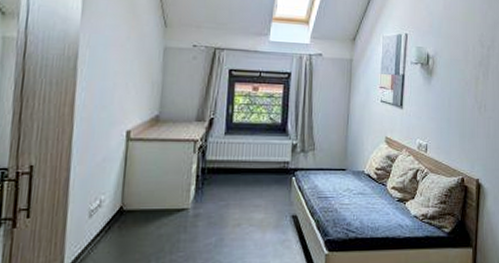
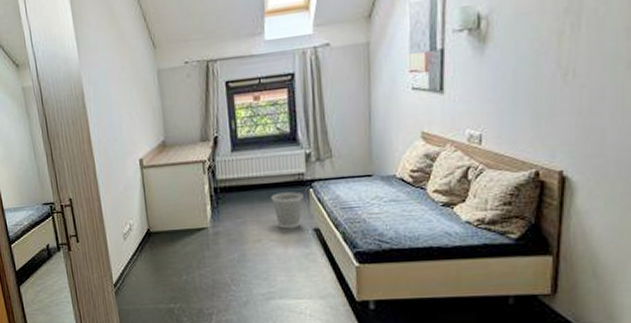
wastebasket: none [256,178,286,214] -> present [271,192,303,229]

